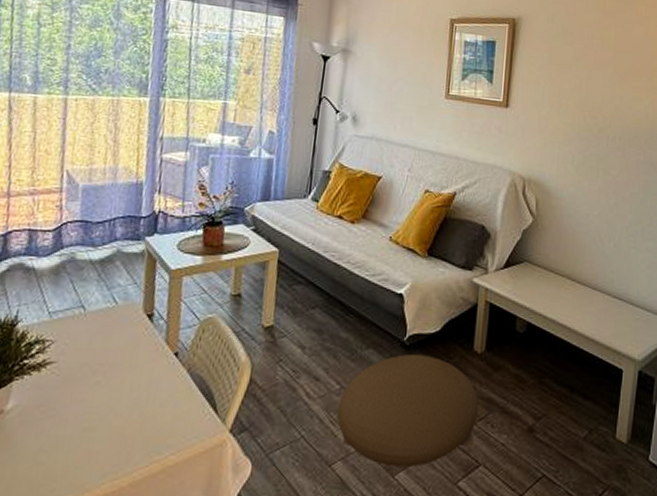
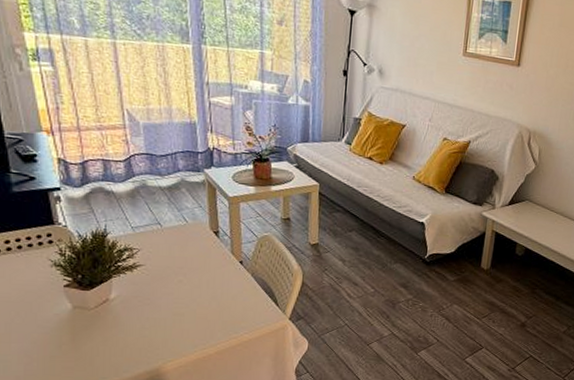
pouf: present [336,354,479,467] -> none [372,268,484,348]

